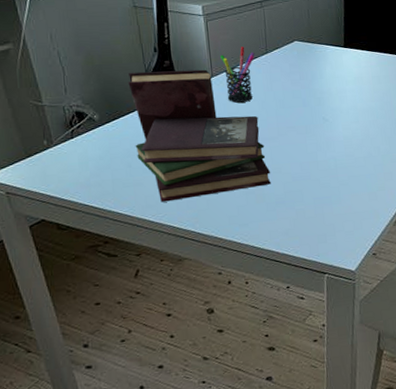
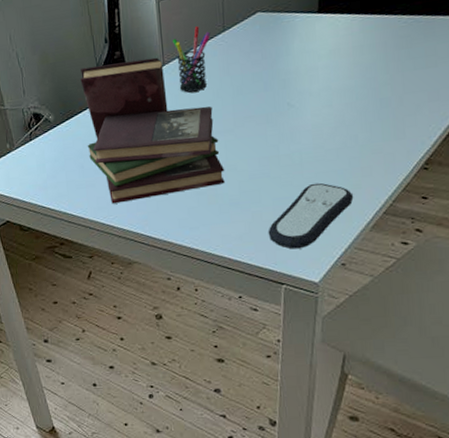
remote control: none [310,185,380,242] -> present [268,182,354,249]

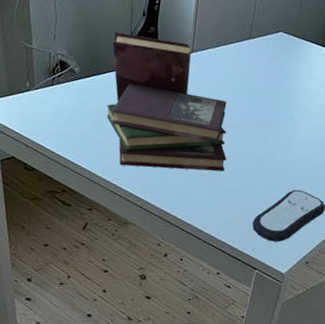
pen holder: present [173,26,211,93] -> none [201,27,238,85]

